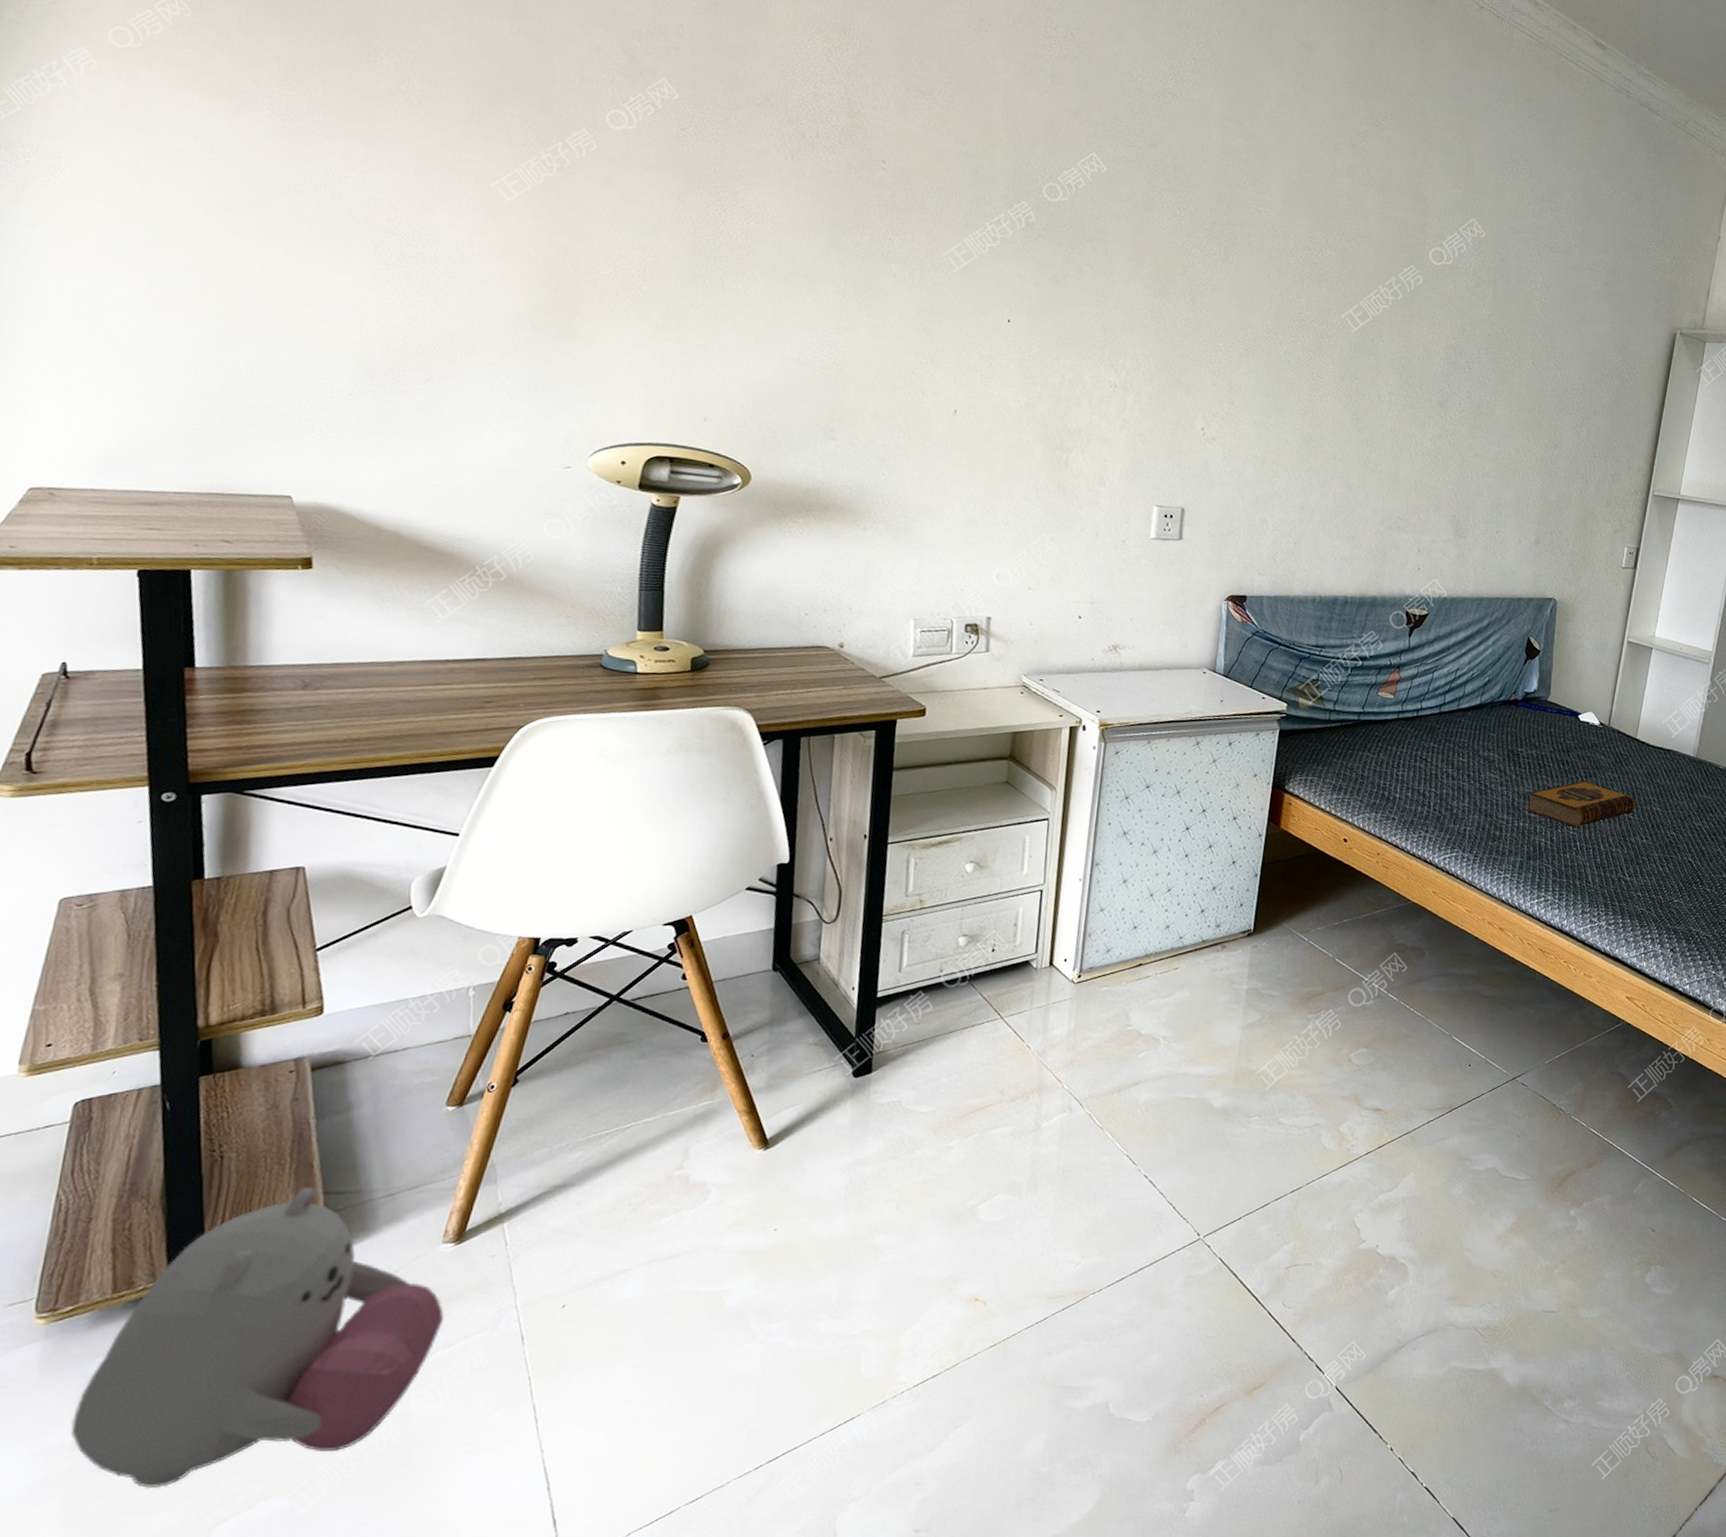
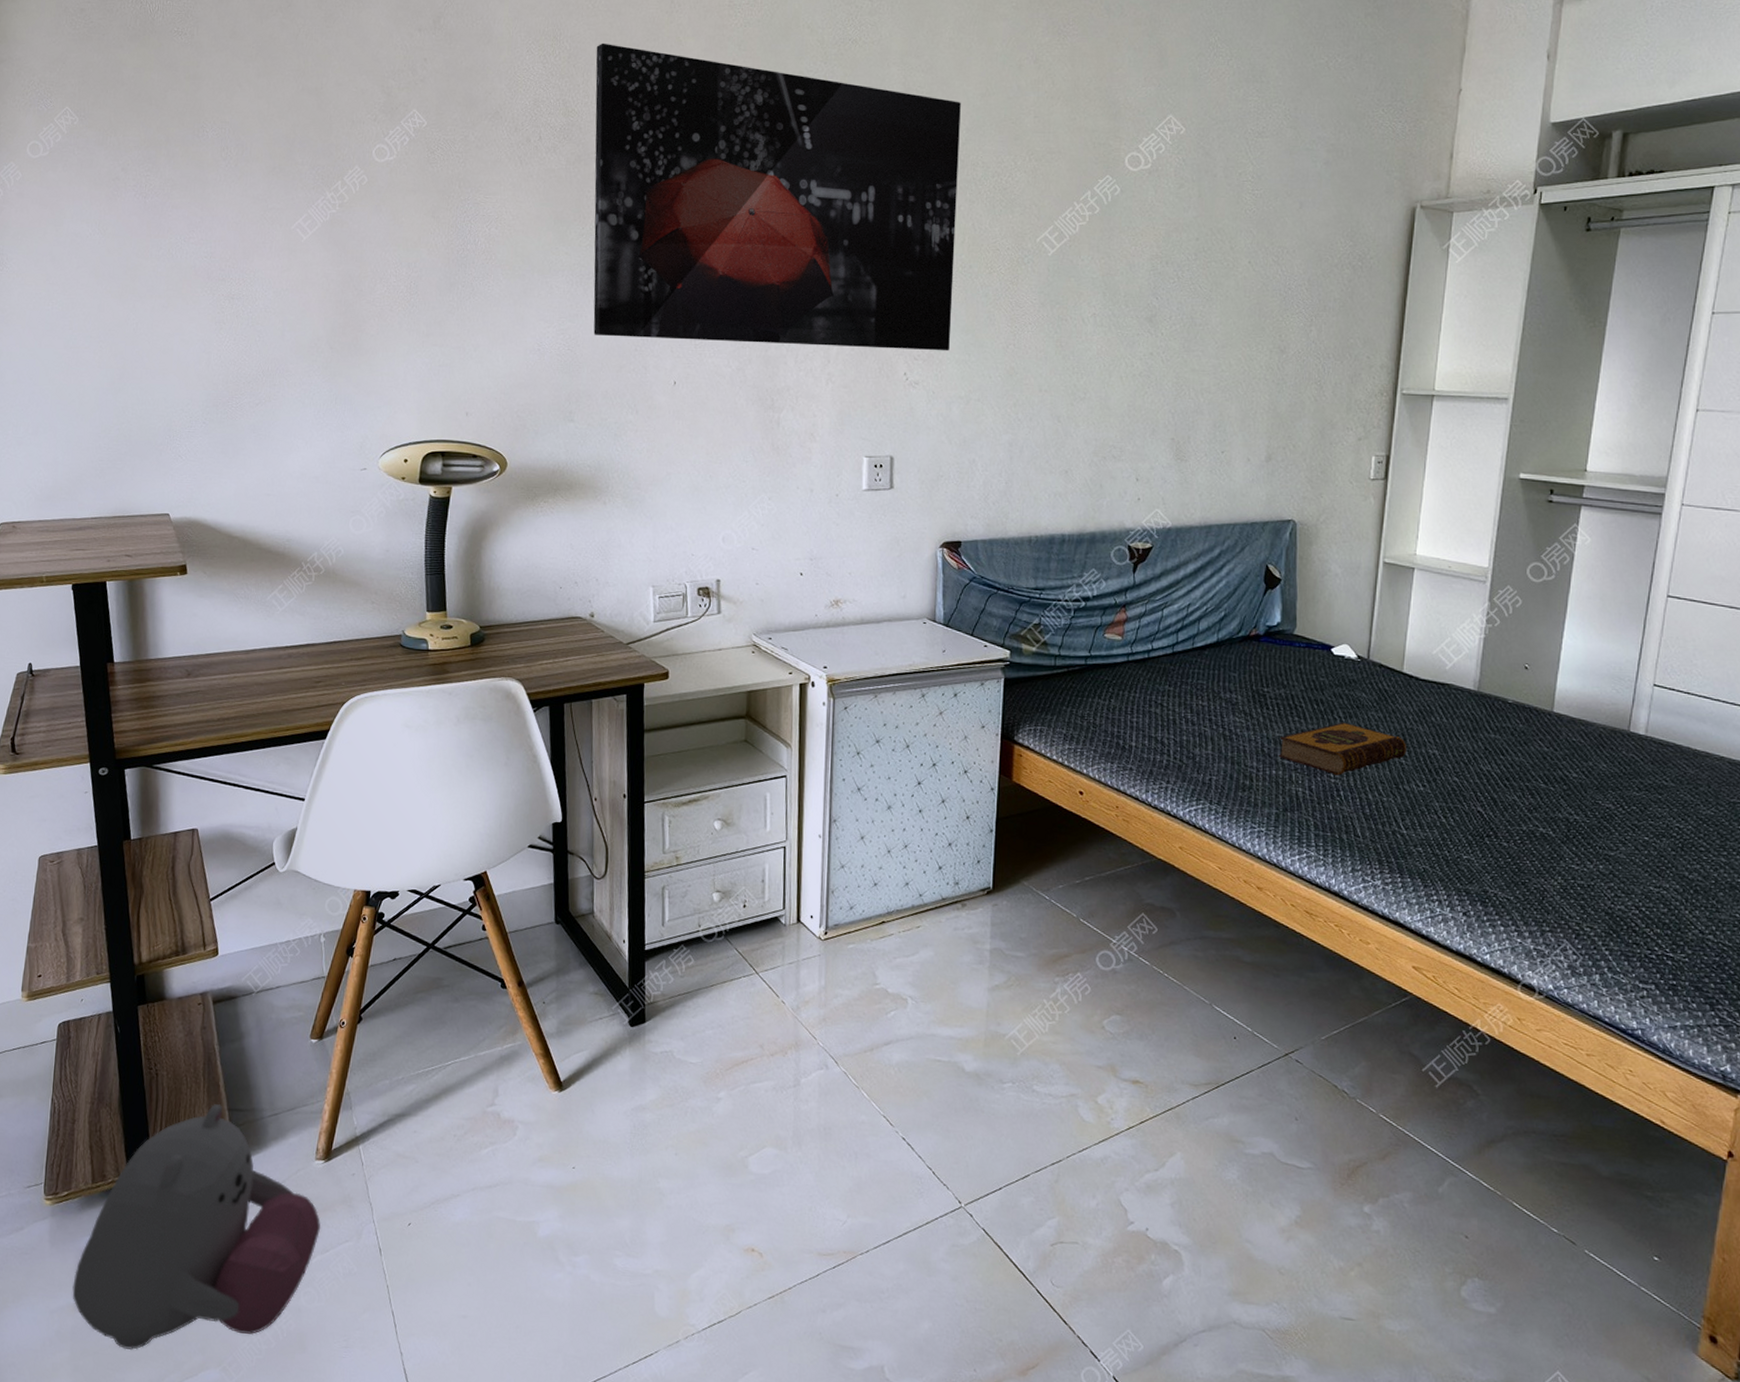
wall art: none [865,47,1278,412] -> present [593,43,961,351]

